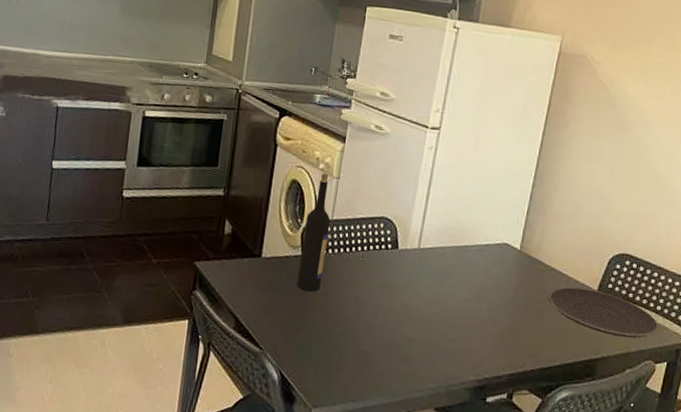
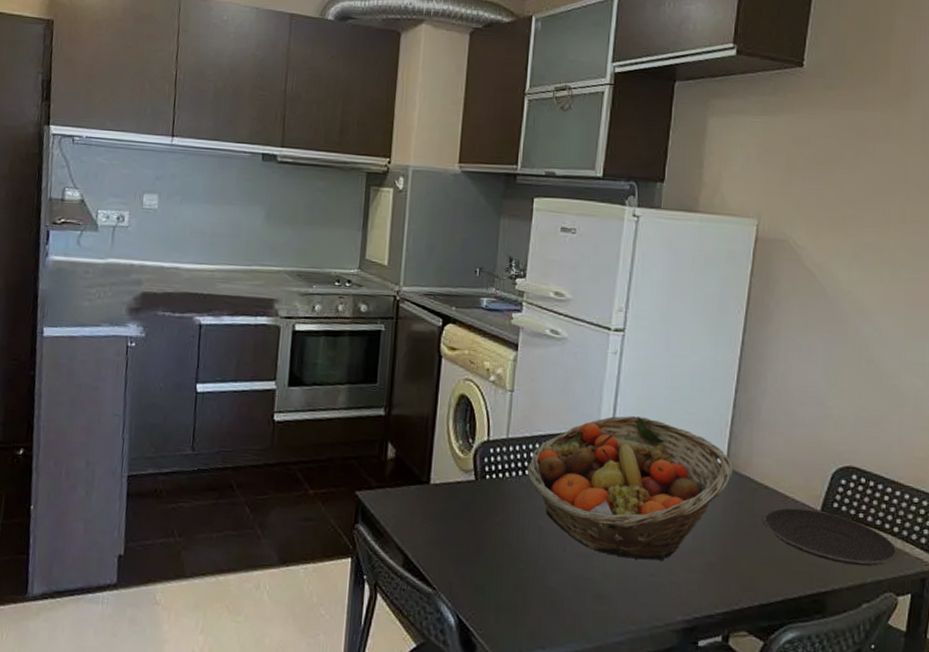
wine bottle: present [296,173,331,292] -> none [471,386,506,522]
fruit basket: none [347,203,526,330] -> present [527,415,733,561]

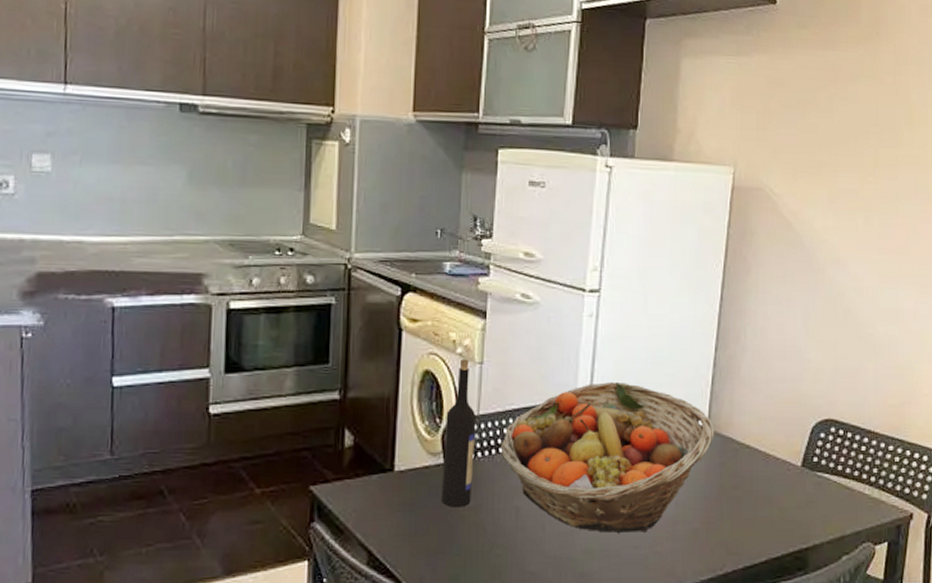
wine bottle: none [471,386,506,522] -> present [441,359,477,507]
plate: present [763,507,899,566] -> none [745,466,876,519]

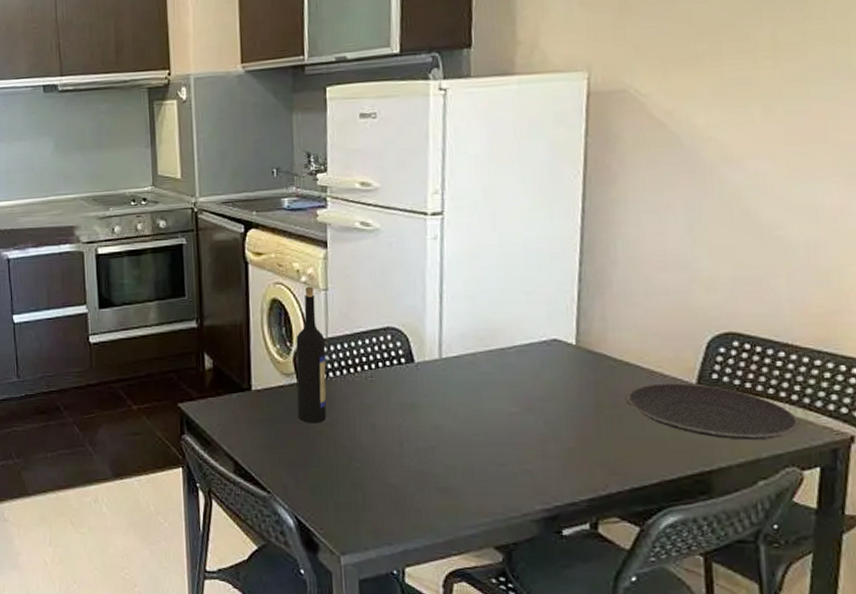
fruit basket: present [500,381,715,533] -> none [351,301,586,450]
plate: none [745,466,876,519] -> present [626,383,800,441]

